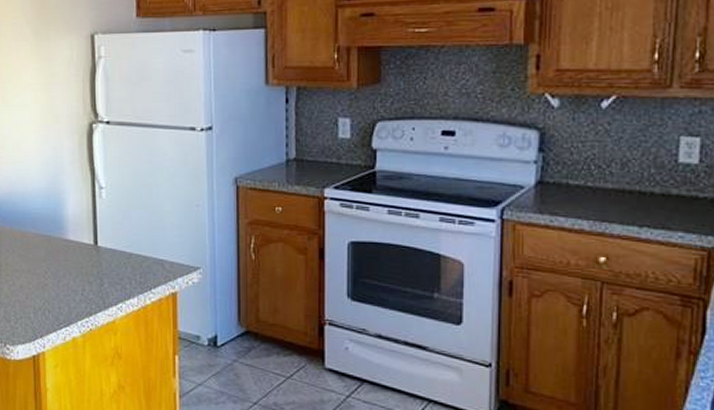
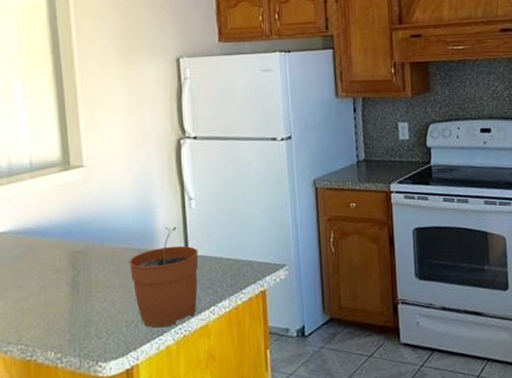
plant pot: none [38,215,108,318] -> present [129,226,199,328]

